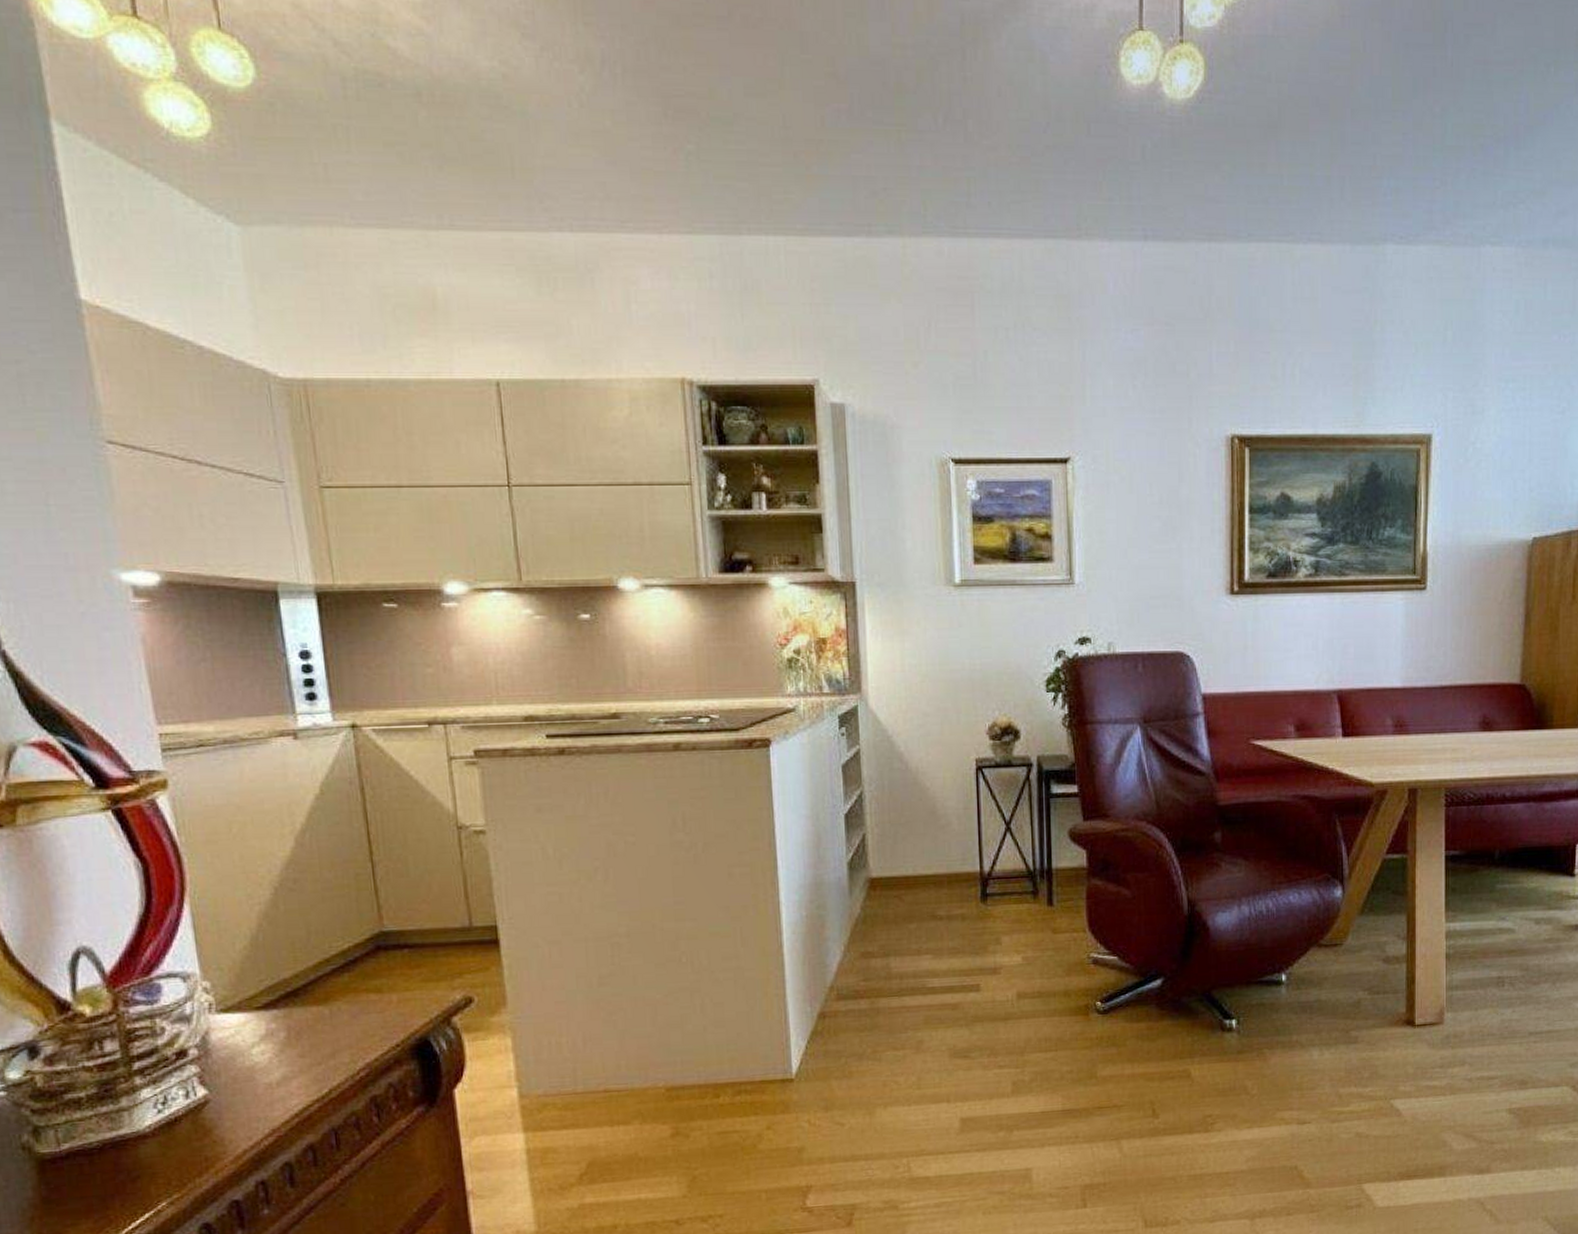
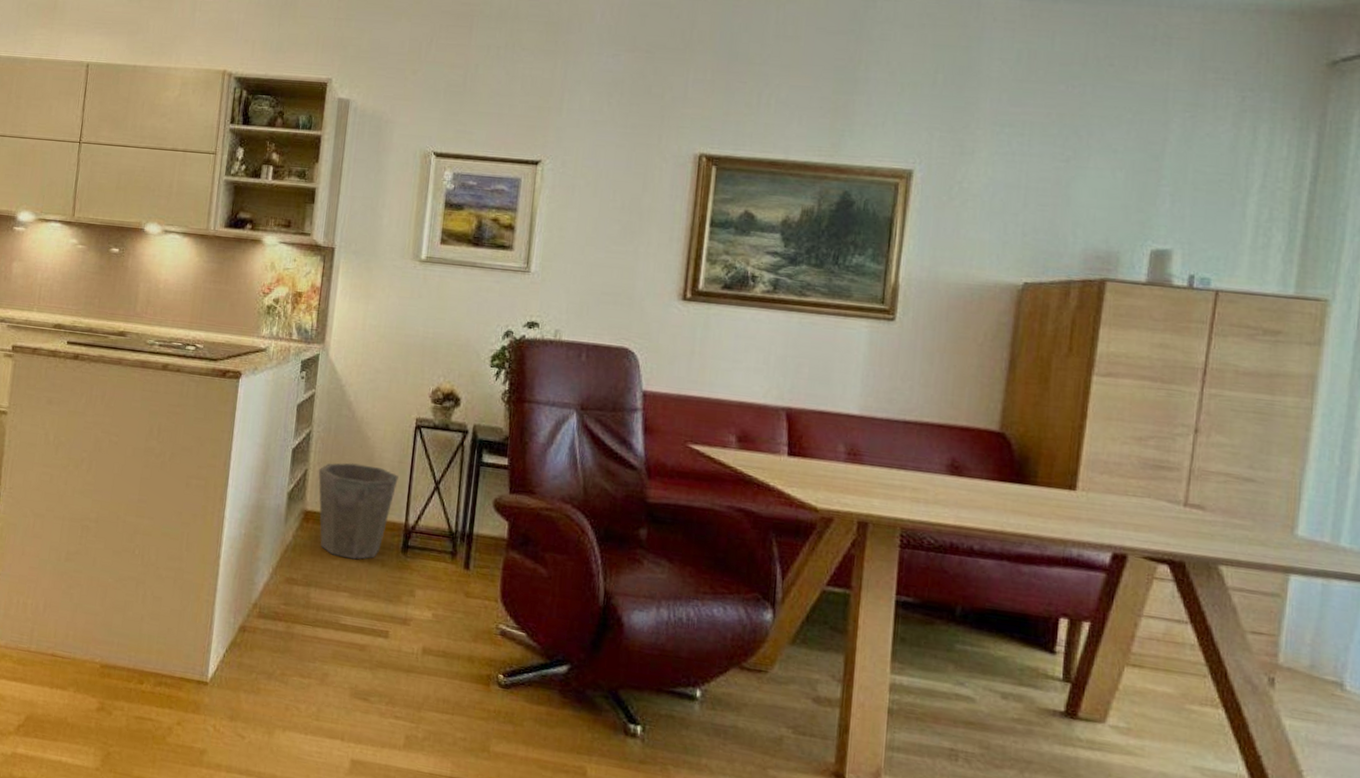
waste bin: none [877,818,966,920] -> present [318,463,399,560]

